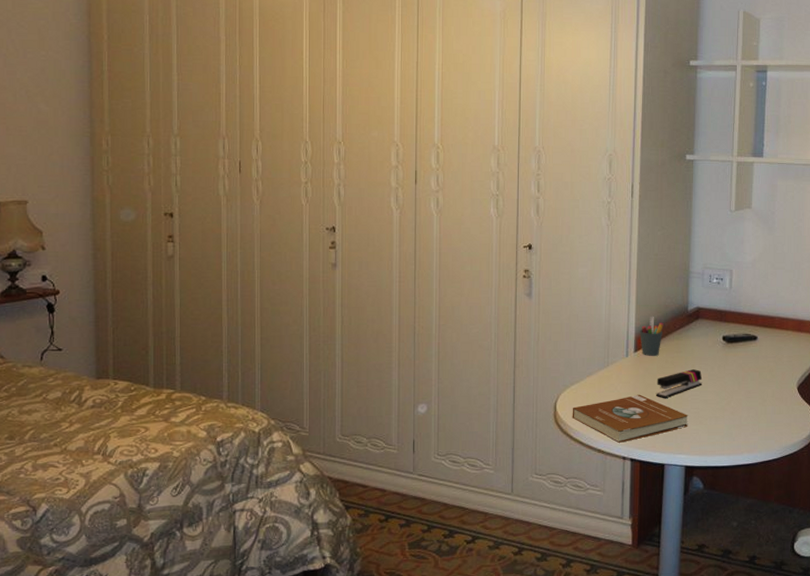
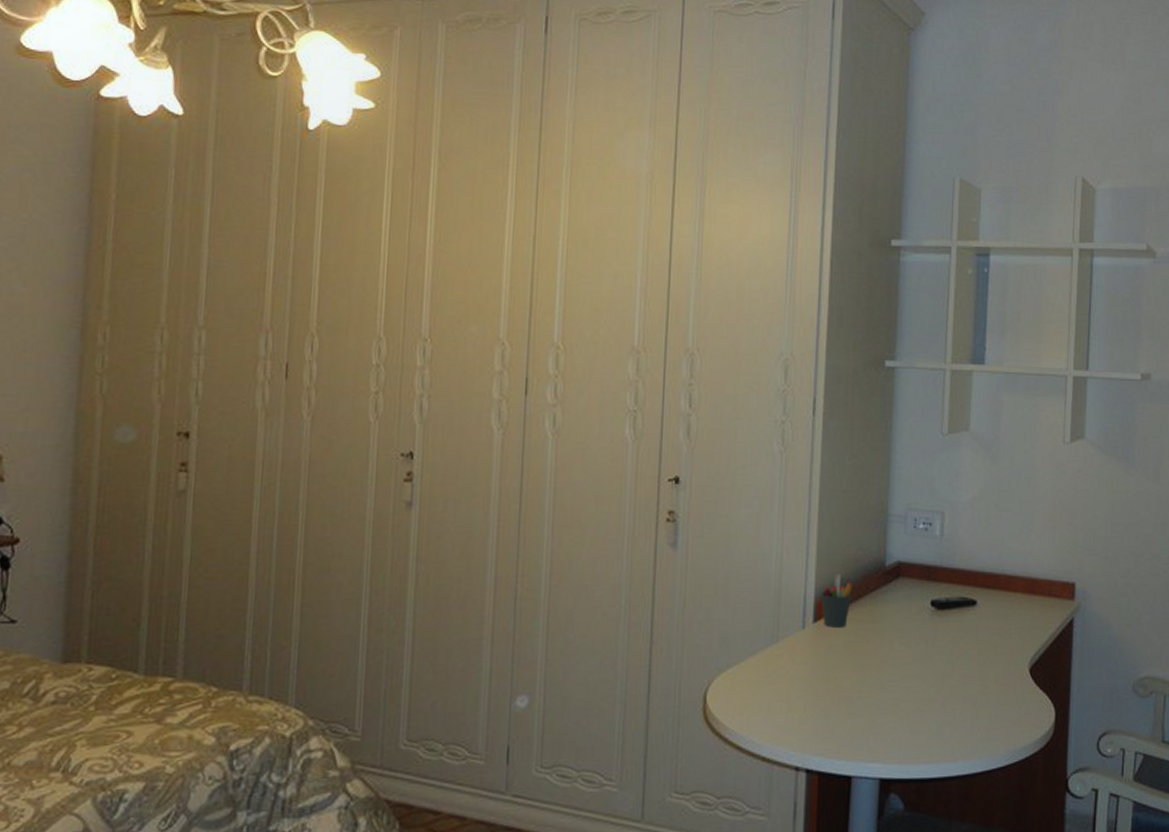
book: present [572,394,688,443] -> none [727,680,885,747]
stapler: present [655,369,703,398] -> none [841,645,904,685]

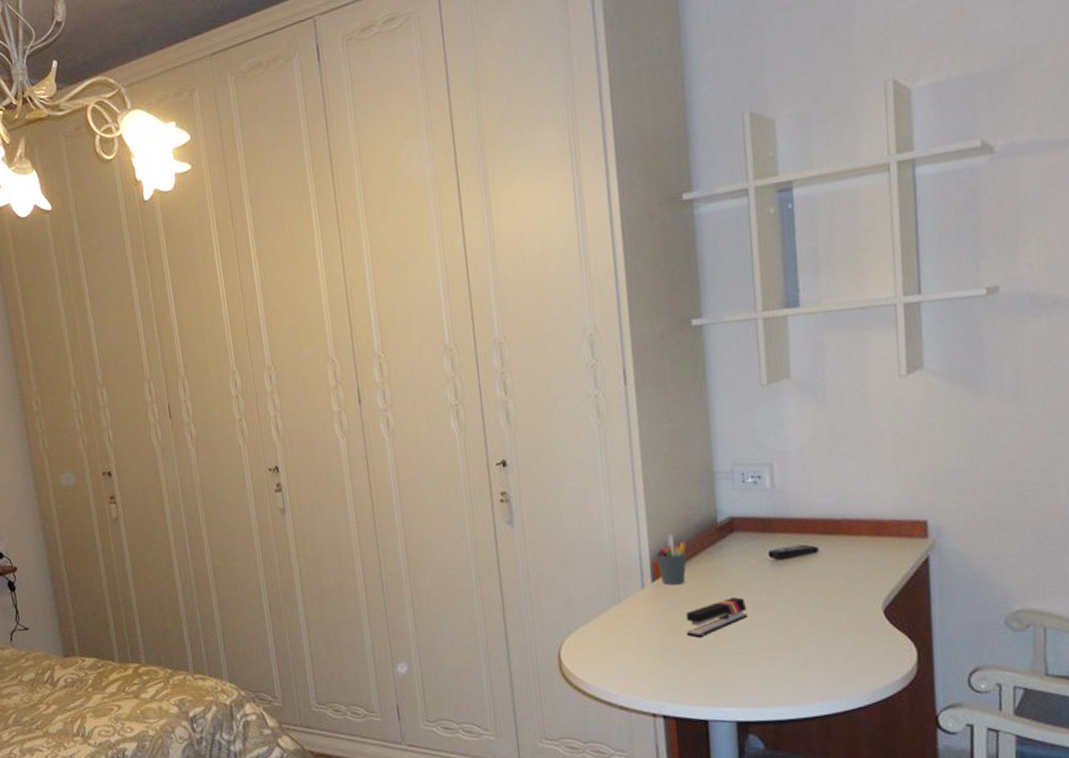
stapler: none [841,645,904,685] -> present [685,597,748,637]

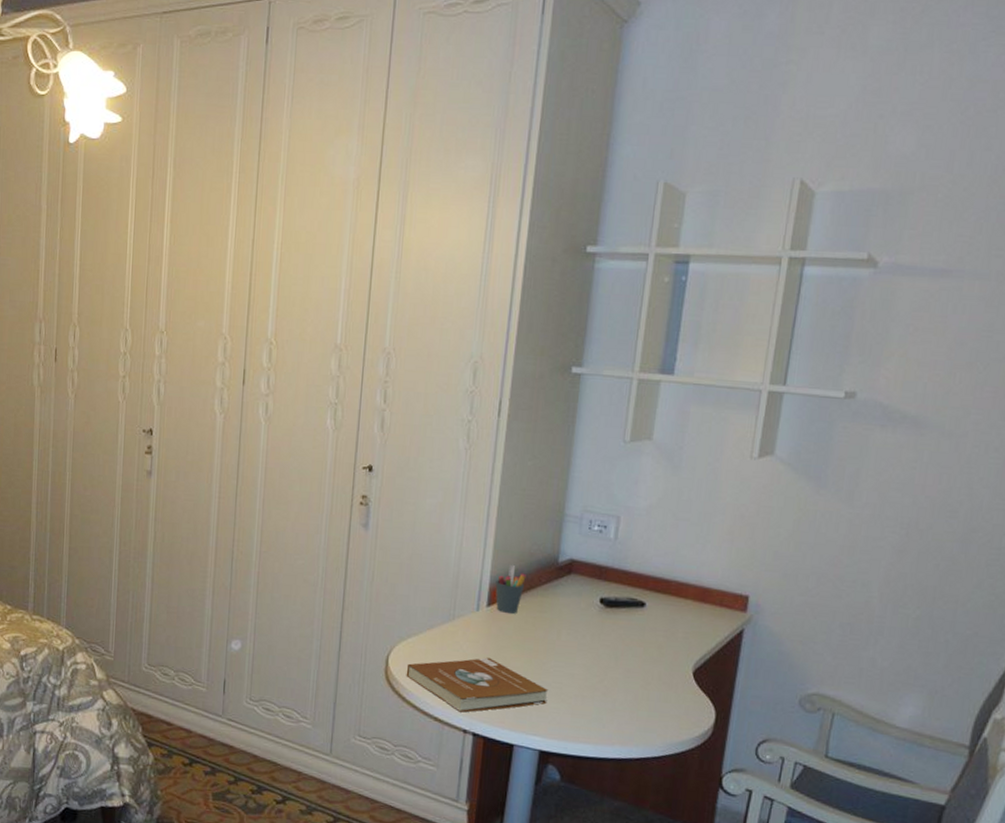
book: none [580,634,735,696] -> present [406,657,549,713]
stapler: present [685,597,748,637] -> none [509,634,570,666]

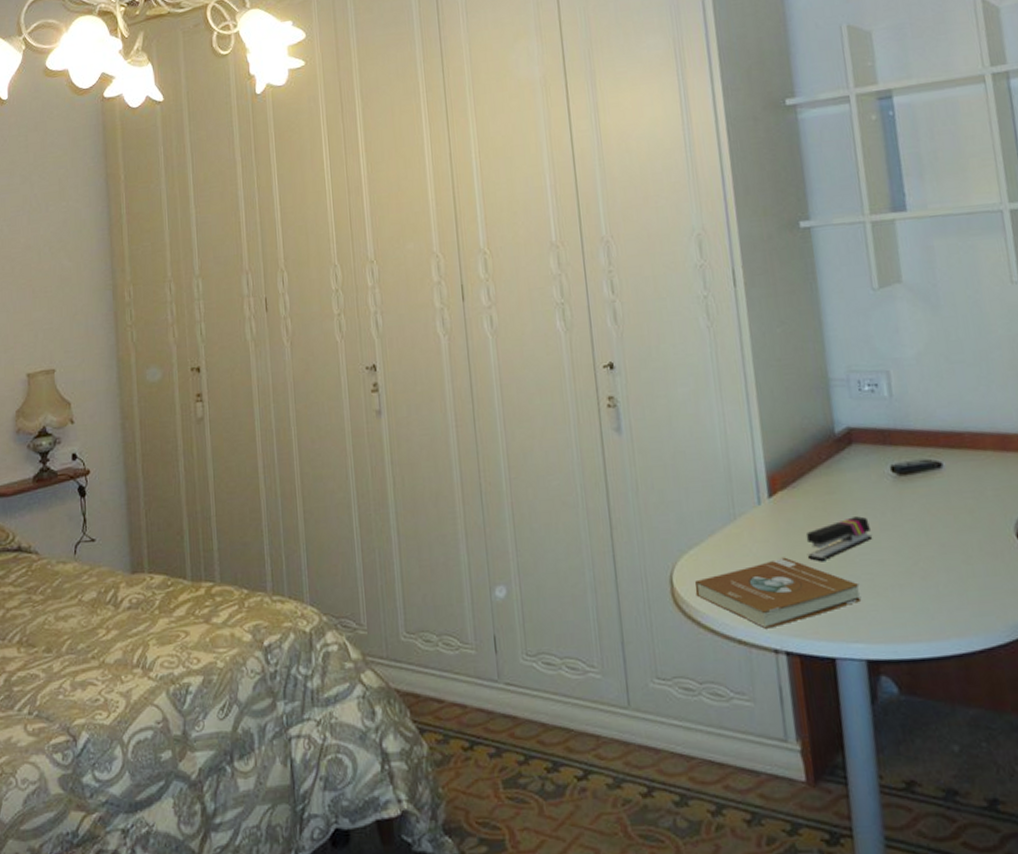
pen holder: present [495,565,526,614] -> none [771,446,805,502]
stapler: none [509,634,570,666] -> present [805,516,873,561]

